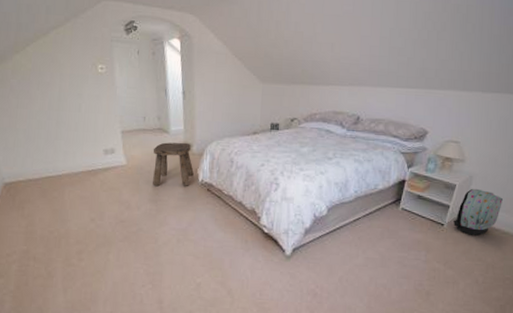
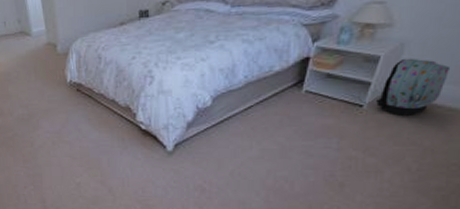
stool: present [153,142,194,186] -> none [17,43,61,90]

